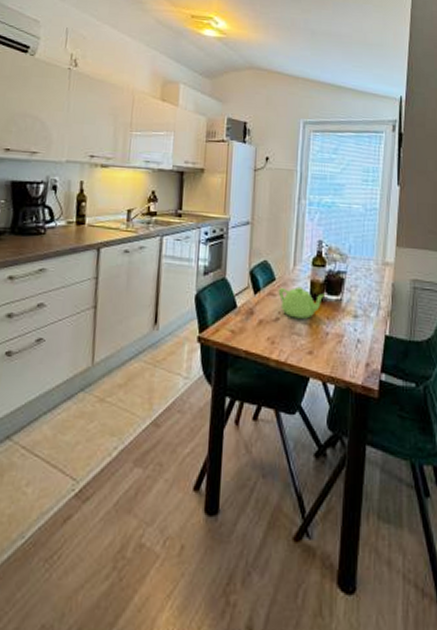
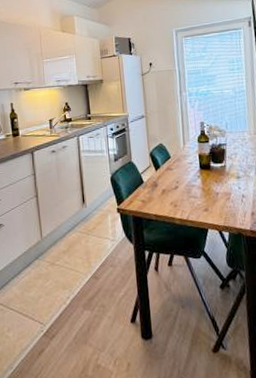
teapot: present [278,286,326,319] -> none [174,160,212,185]

